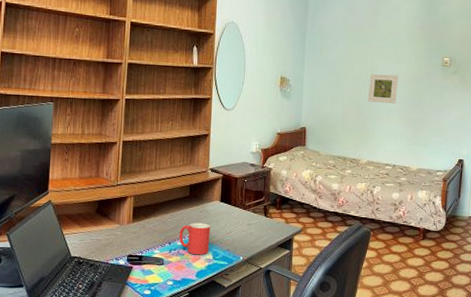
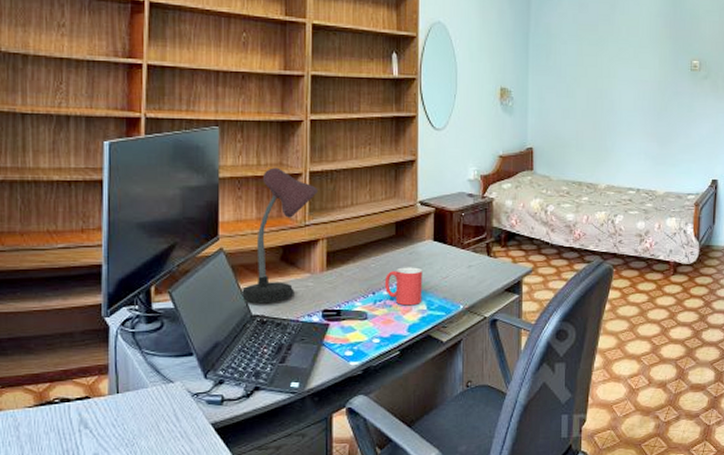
desk lamp: none [63,137,128,248] -> present [240,167,318,304]
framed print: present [368,73,399,104] -> none [606,81,641,116]

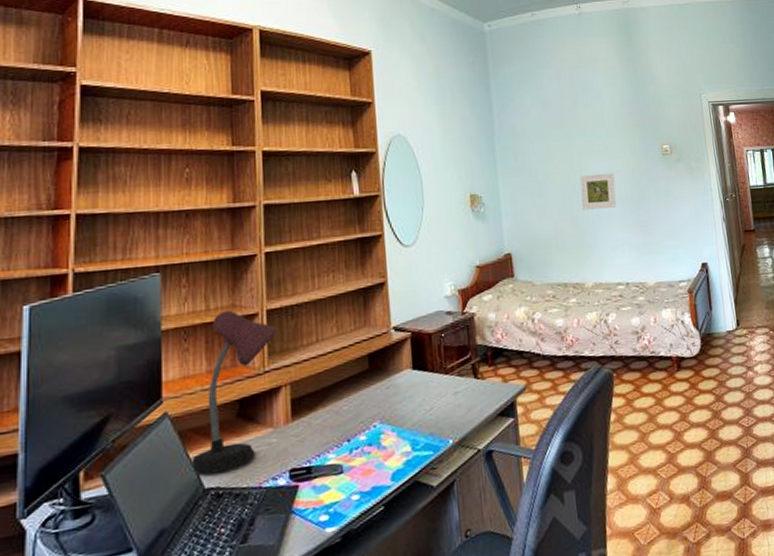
mug: present [384,267,423,306] -> none [360,402,406,450]
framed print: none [606,81,641,116] -> present [579,173,617,210]

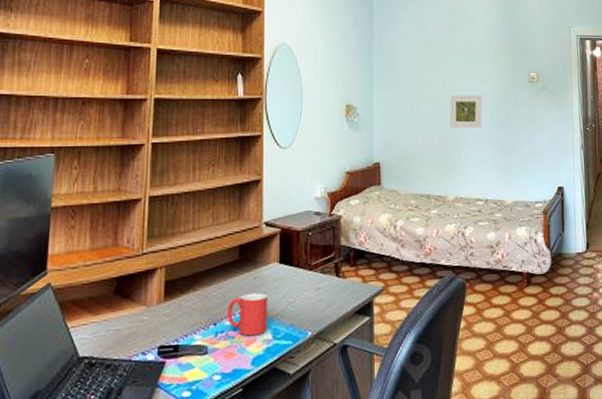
desk lamp: present [190,310,277,474] -> none [67,194,157,344]
mug: none [360,402,406,450] -> present [226,293,268,336]

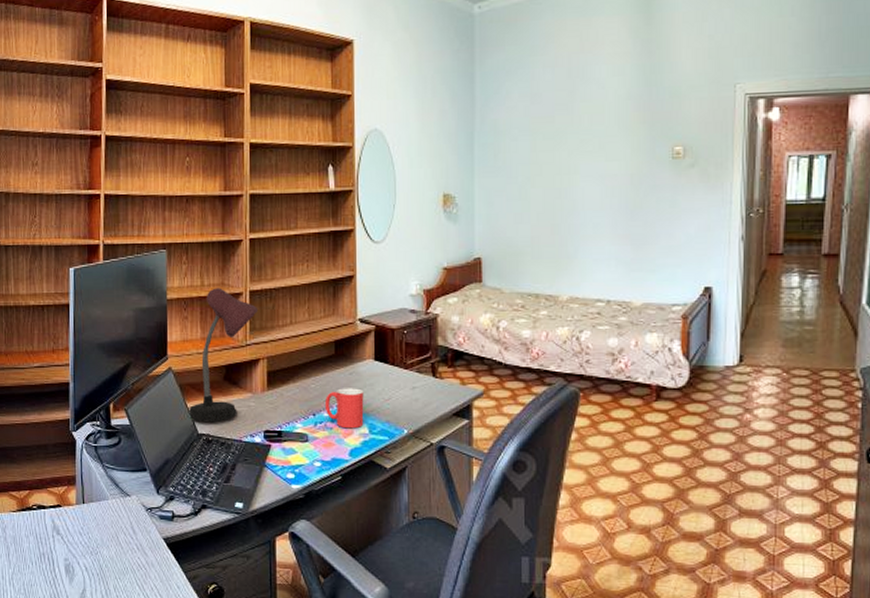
desk lamp: none [67,194,157,344] -> present [188,288,258,423]
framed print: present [449,95,483,128] -> none [566,177,608,217]

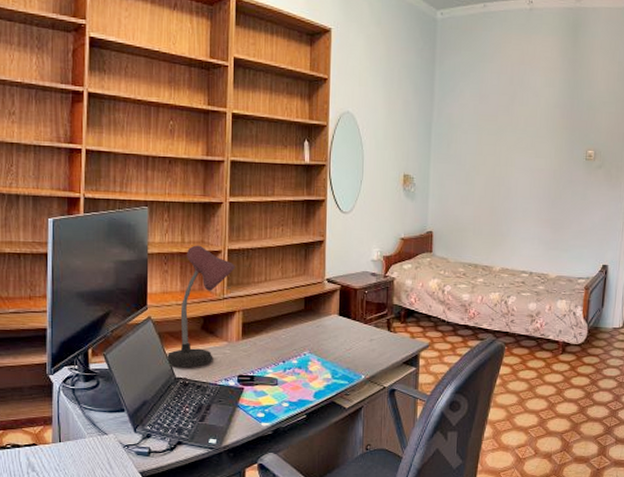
mug: present [324,388,364,429] -> none [293,339,328,374]

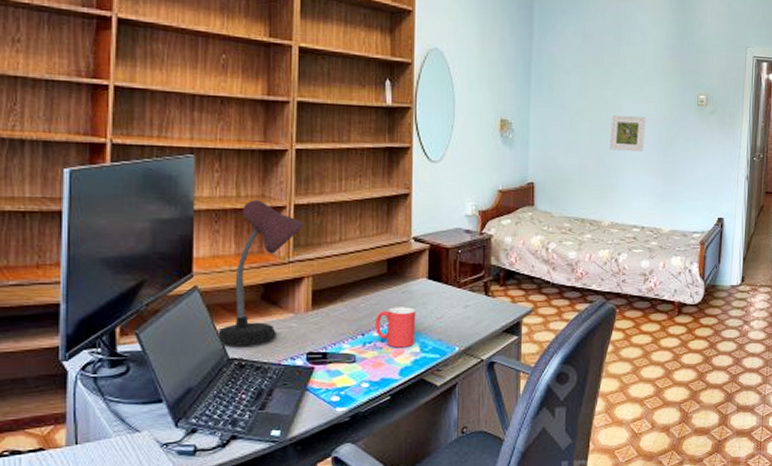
mug: none [293,339,328,374] -> present [374,307,416,348]
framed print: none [502,169,537,203] -> present [610,115,646,151]

